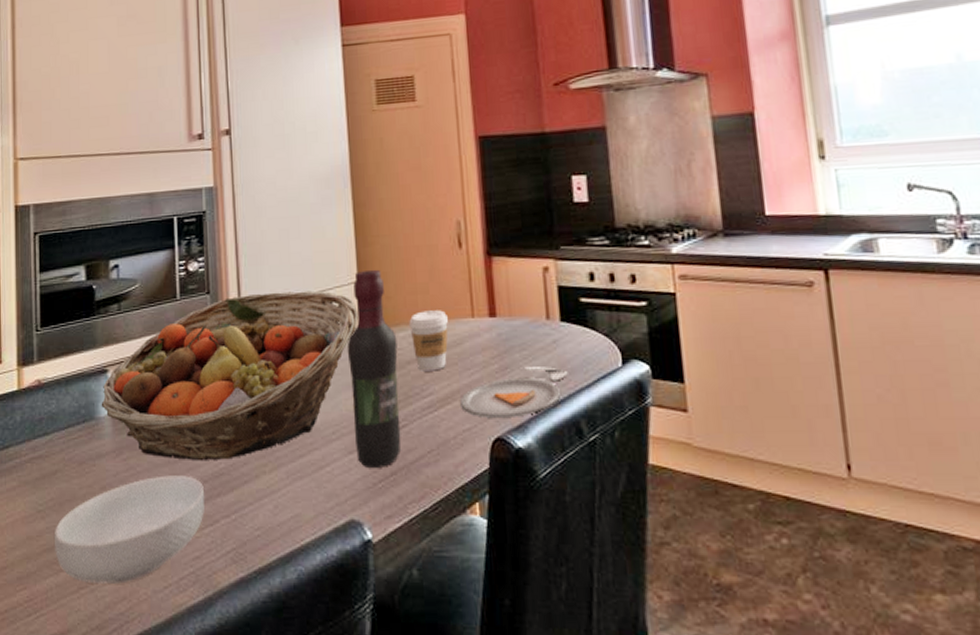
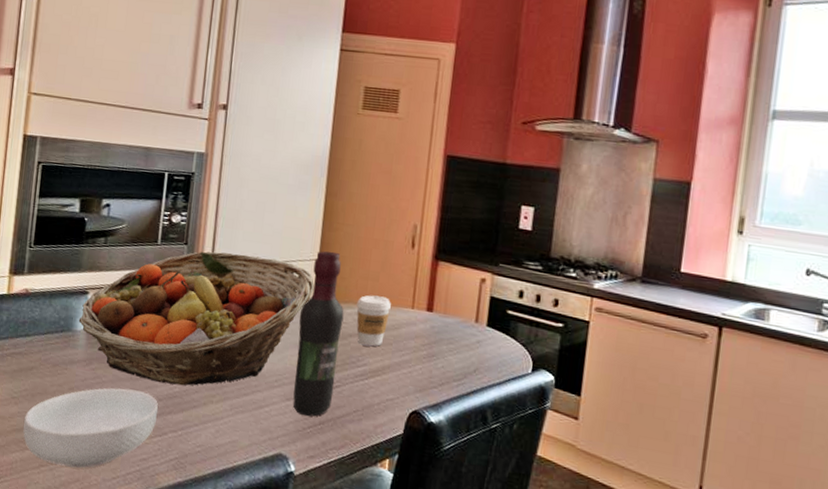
dinner plate: present [460,365,568,419] -> none [388,358,485,398]

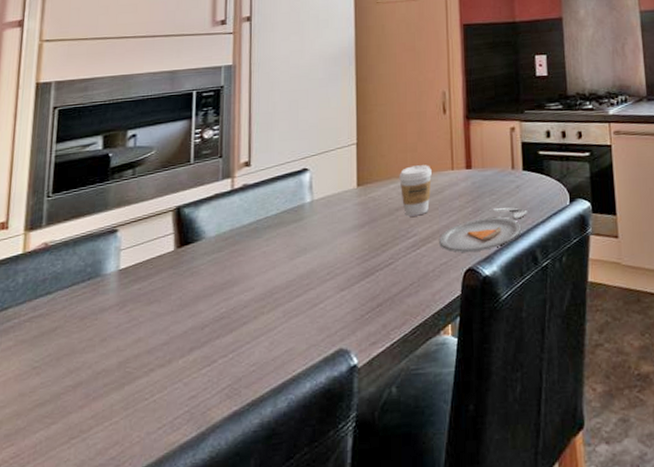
cereal bowl: present [22,388,159,468] -> none [47,322,205,432]
fruit basket: present [78,251,314,386] -> none [108,152,355,308]
wine bottle: present [292,251,344,417] -> none [344,132,388,303]
dinner plate: none [388,358,485,398] -> present [439,207,527,253]

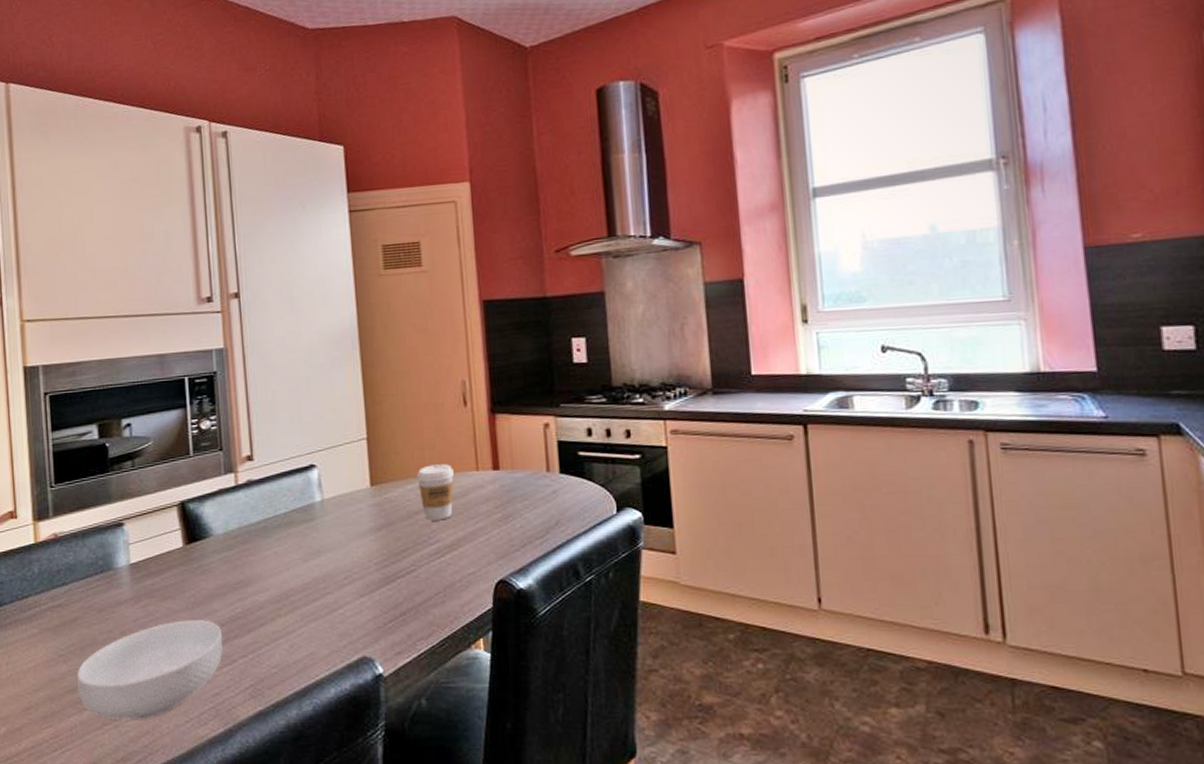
cereal bowl: none [47,322,205,432] -> present [76,620,223,719]
dinner plate: present [439,207,527,253] -> none [466,514,566,563]

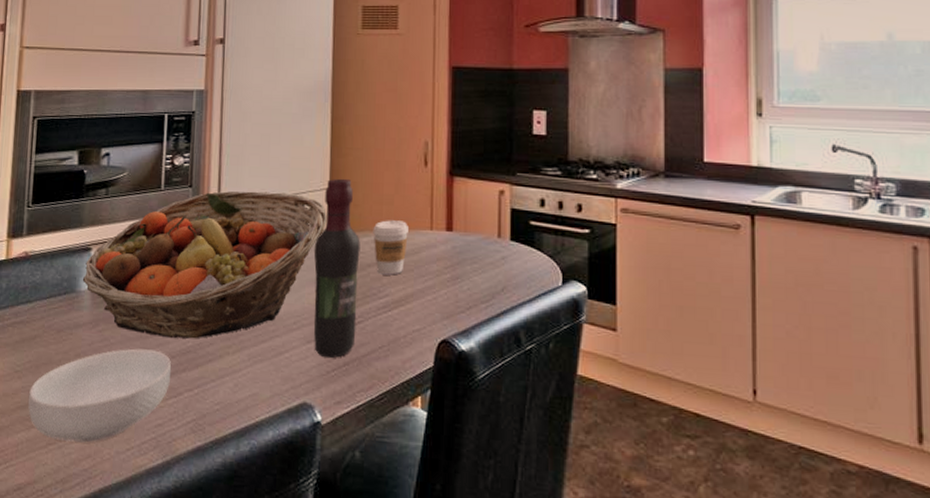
fruit basket: none [118,447,368,607] -> present [82,190,327,339]
wine bottle: none [357,426,410,610] -> present [313,178,360,359]

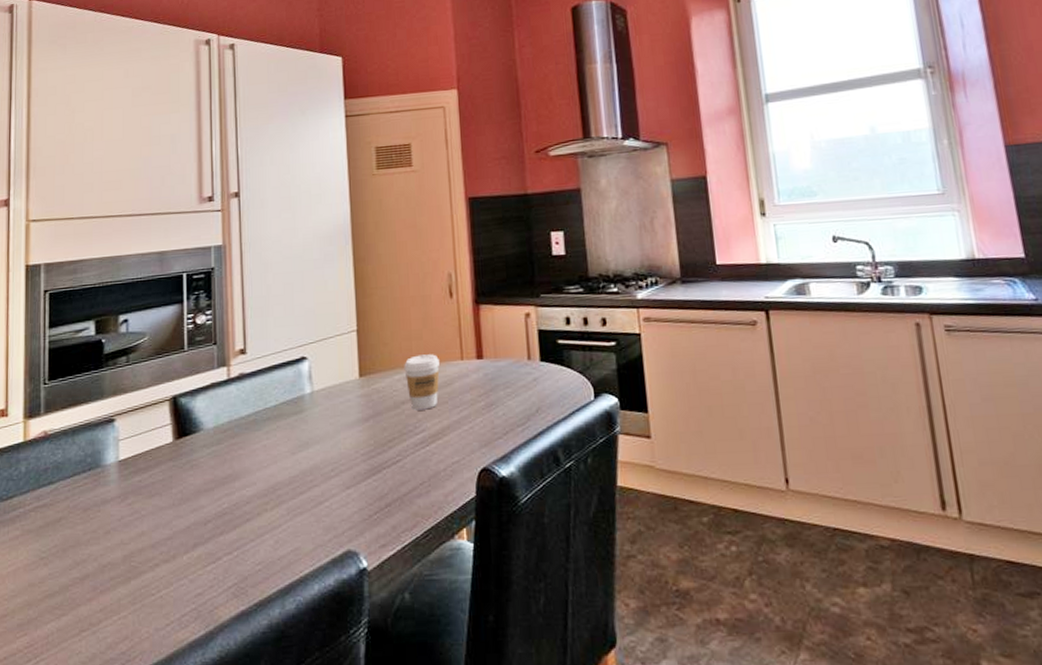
cereal bowl: present [27,348,172,443] -> none [56,516,208,625]
fruit basket: present [82,190,327,339] -> none [107,339,357,502]
wine bottle: present [313,178,360,359] -> none [346,318,396,502]

